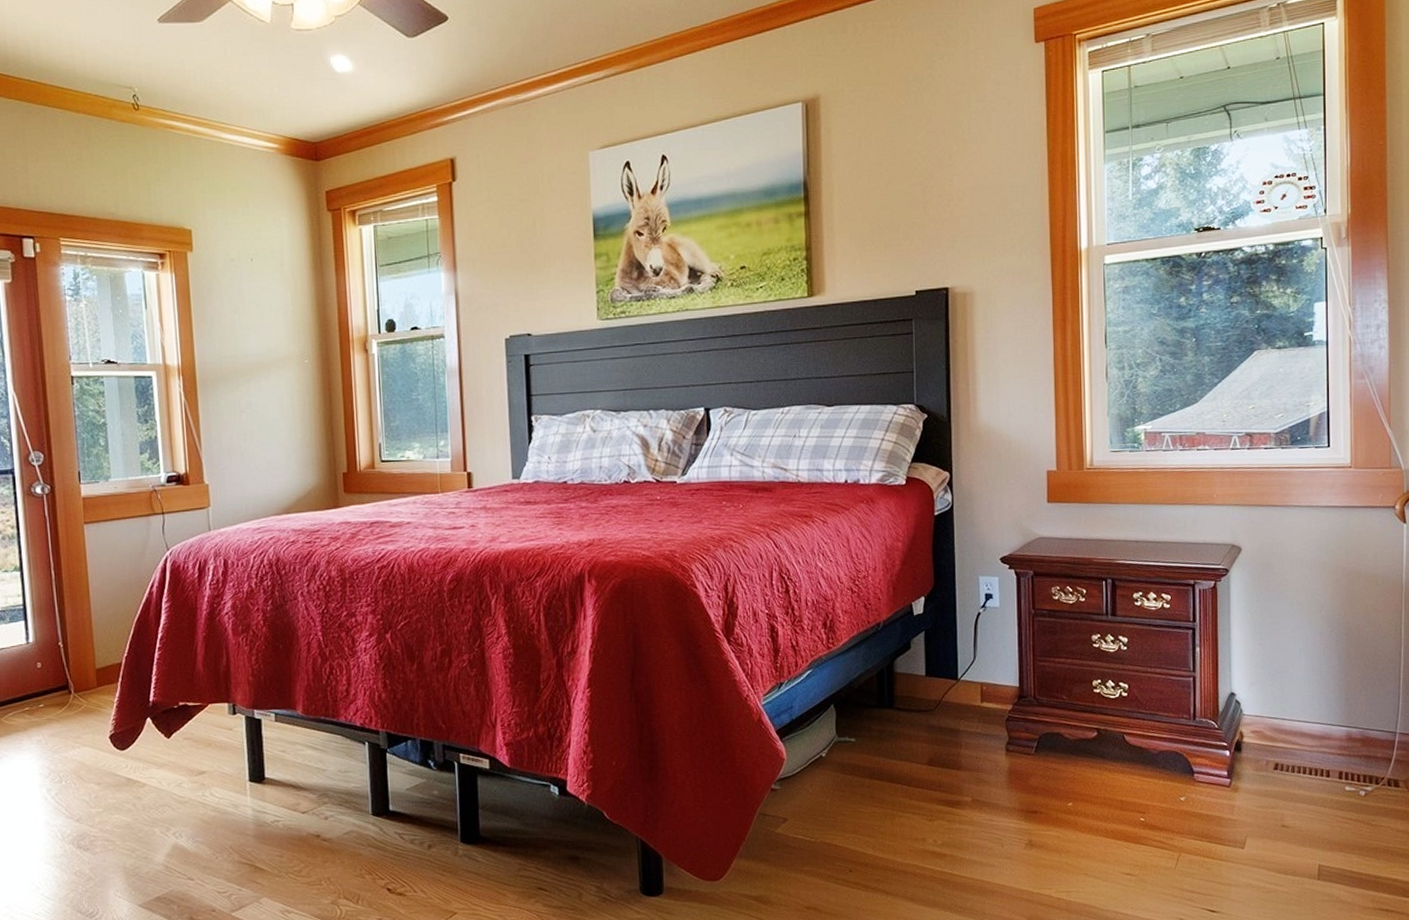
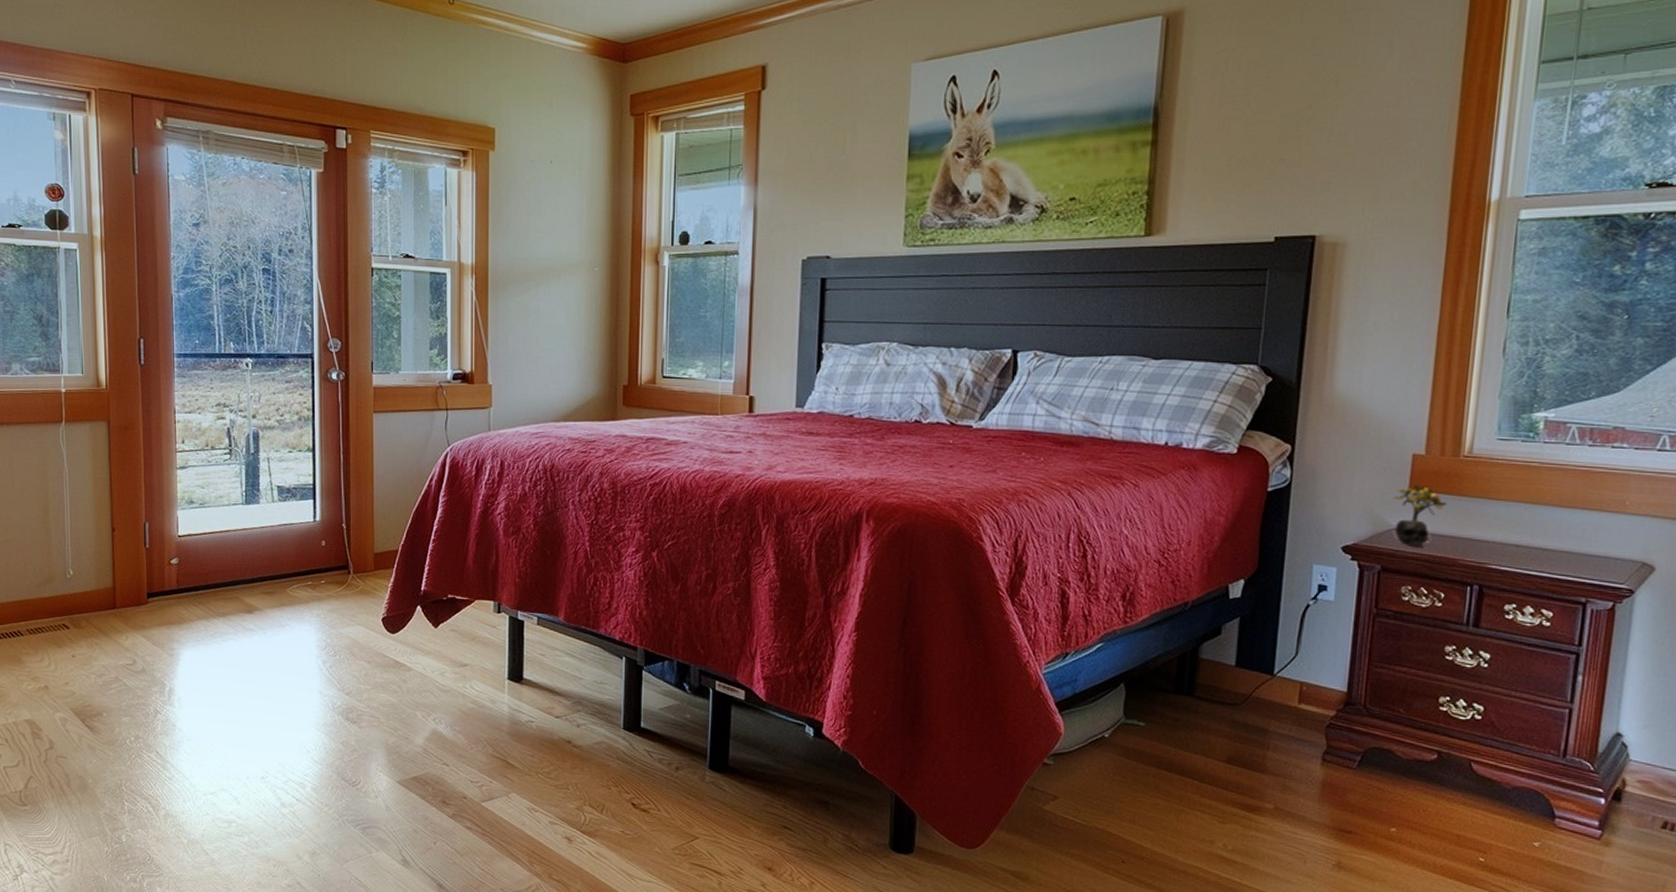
succulent plant: none [1036,495,1078,552] -> present [1393,483,1447,548]

